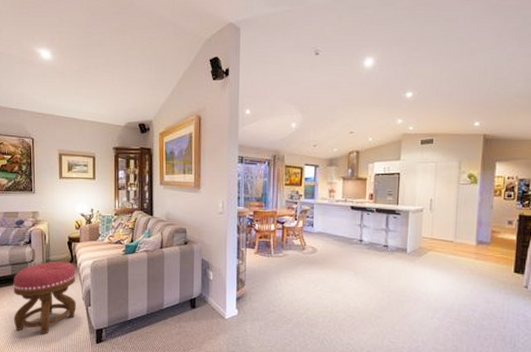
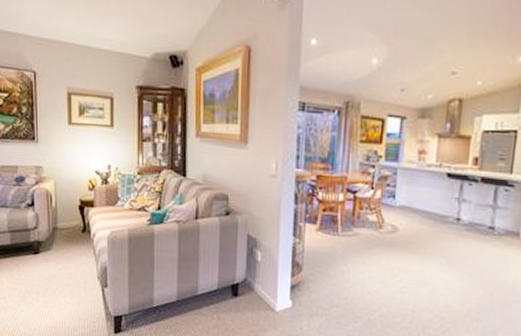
ottoman: present [13,261,76,335] -> none [13,229,90,320]

